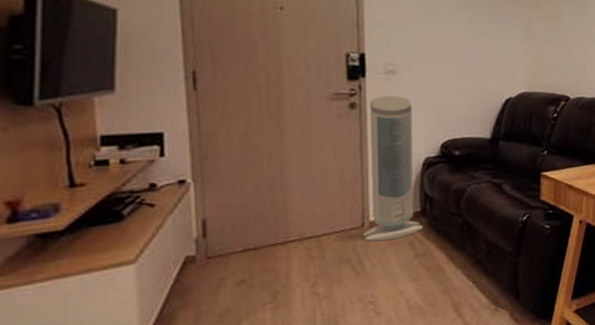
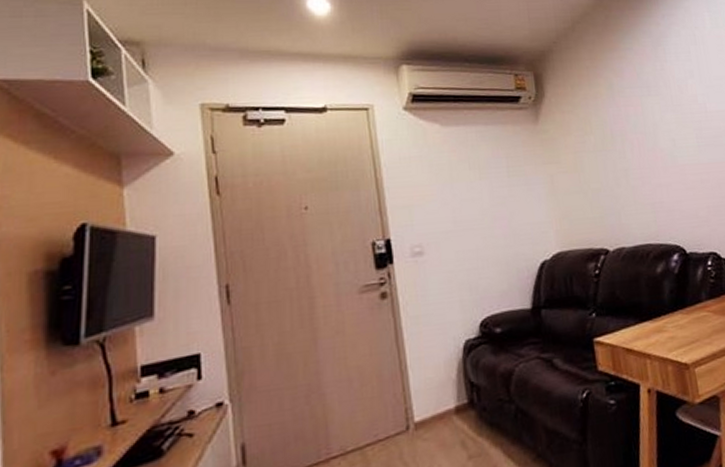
air purifier: present [363,95,424,242] -> none [400,277,474,447]

